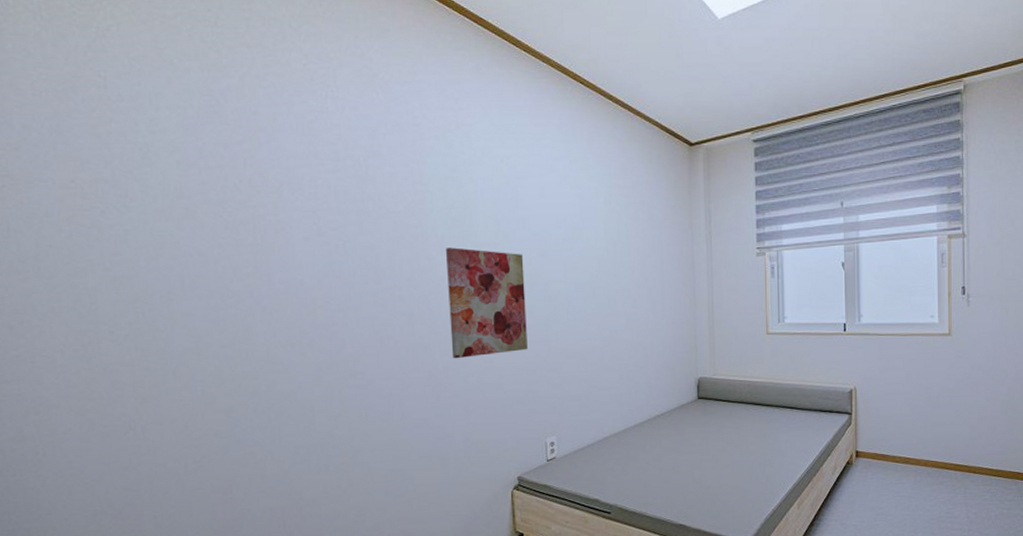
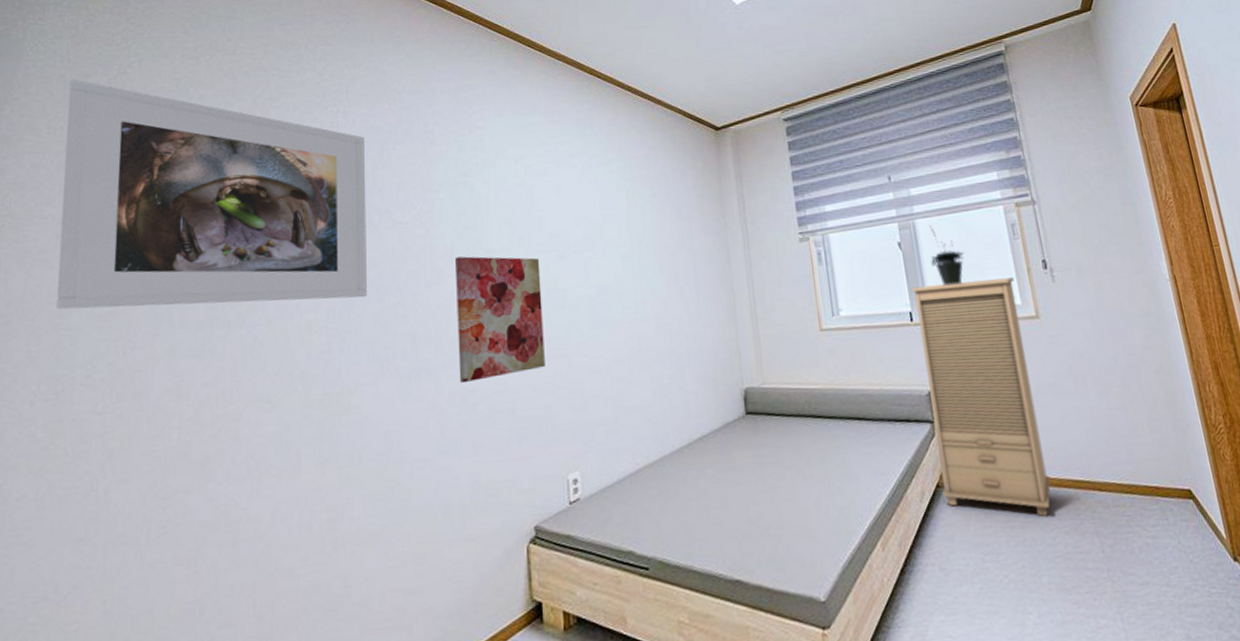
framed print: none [46,39,366,279] -> present [56,79,368,310]
cabinet: none [847,300,937,490] -> present [910,277,1051,517]
potted plant: none [867,250,897,303] -> present [929,226,964,286]

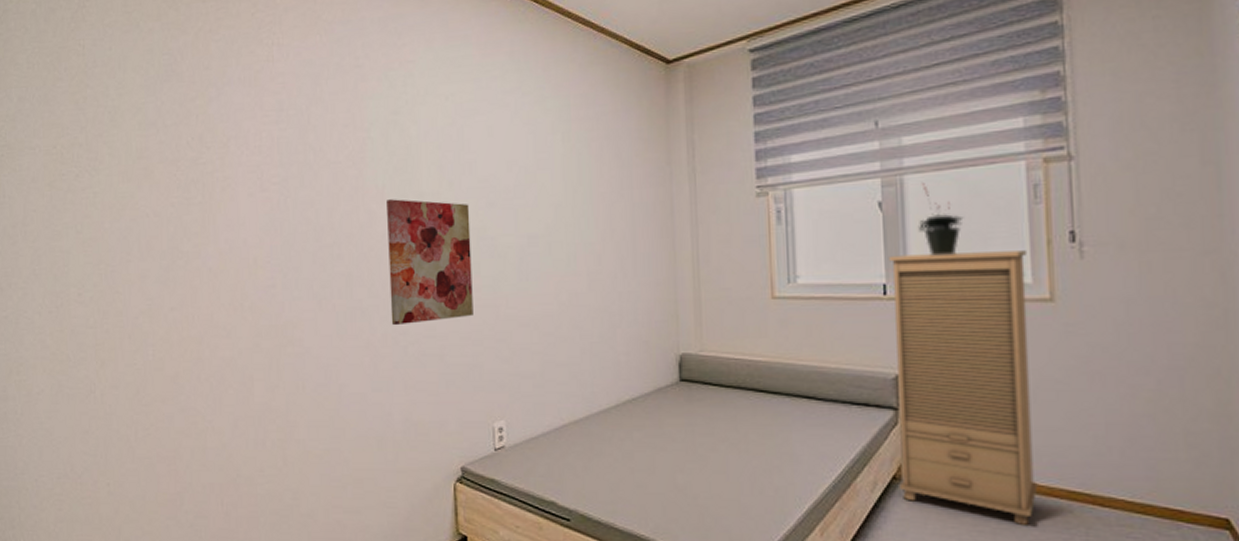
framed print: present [56,79,368,310] -> none [40,14,306,236]

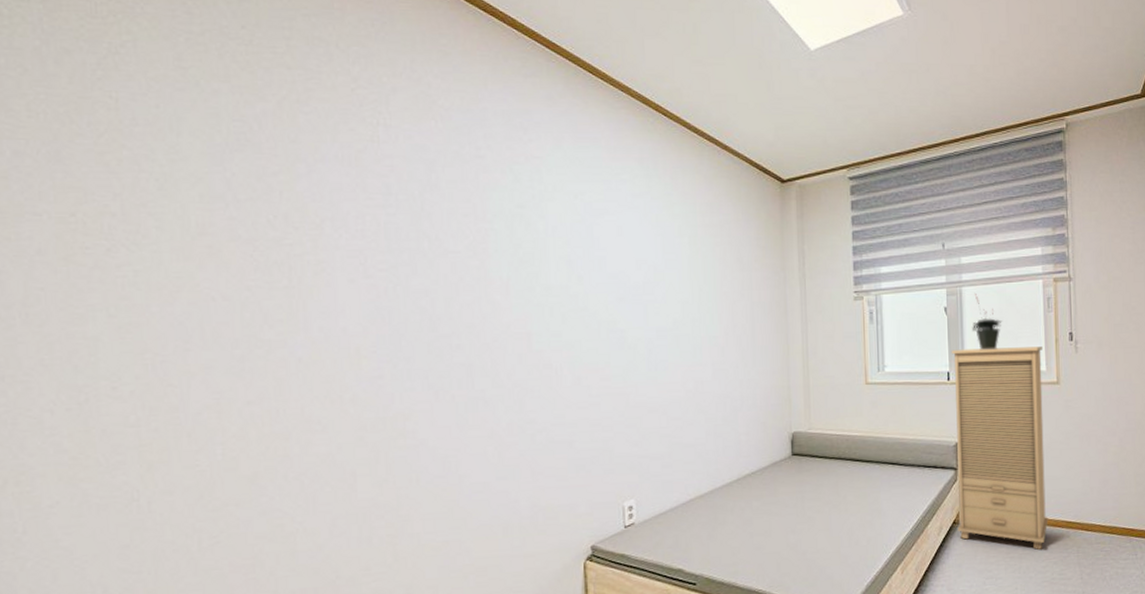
wall art: present [387,199,473,326] -> none [512,291,603,415]

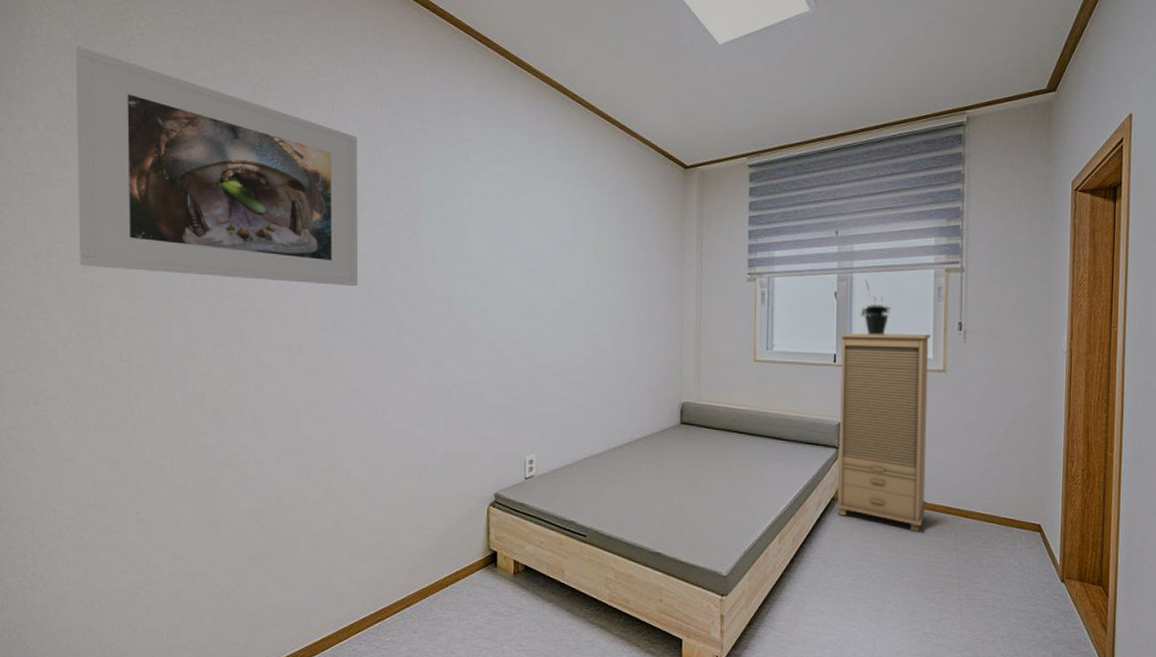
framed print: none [47,54,420,326] -> present [75,46,359,287]

